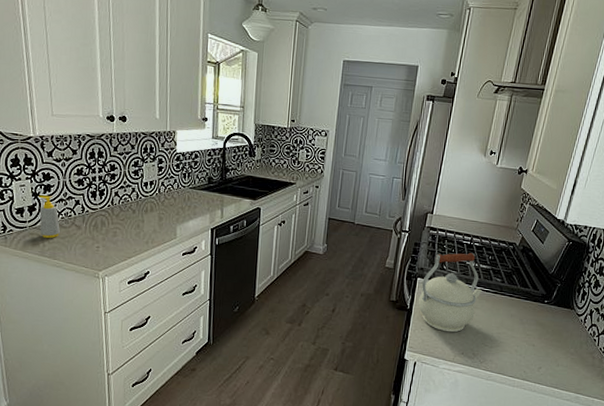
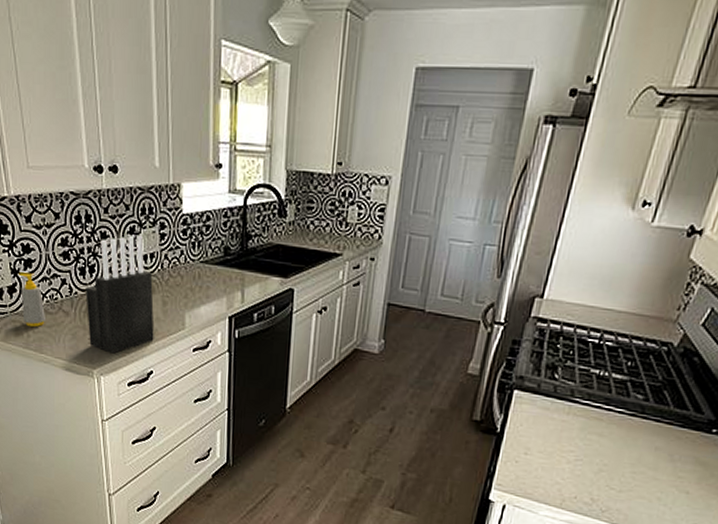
knife block: none [95,167,152,259] -> present [85,235,155,354]
kettle: present [418,253,482,333] -> none [513,356,612,468]

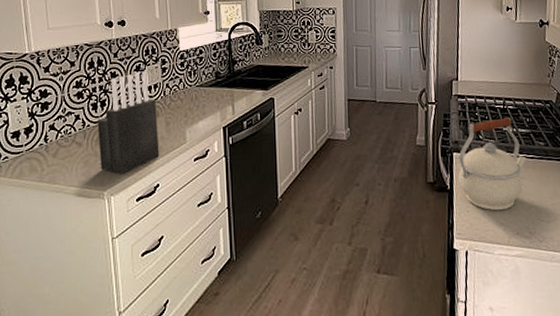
soap bottle: present [18,272,47,328] -> none [35,114,61,162]
kettle: none [513,356,612,468] -> present [458,117,526,211]

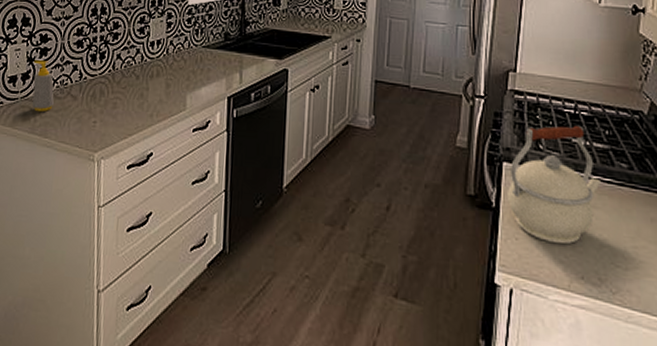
soap bottle: none [35,114,61,162] -> present [32,60,55,112]
knife block: present [97,71,159,174] -> none [93,24,158,136]

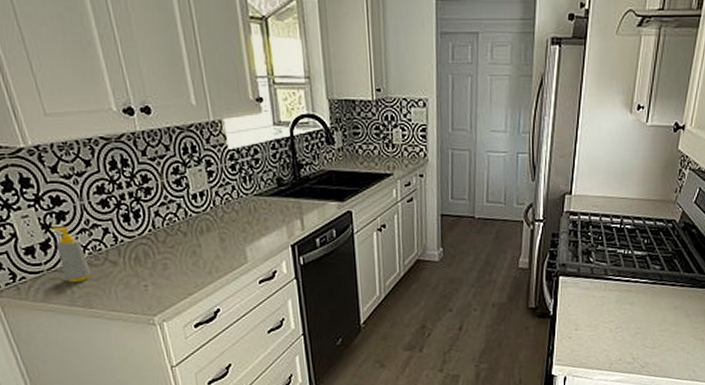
kettle: present [508,126,601,245] -> none [563,238,638,337]

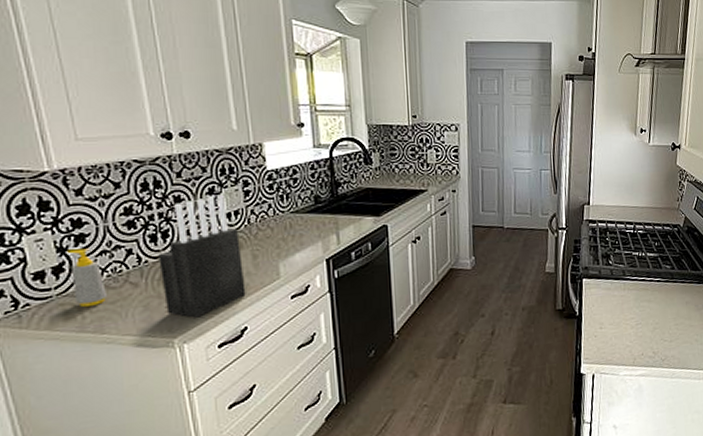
knife block: none [132,174,216,298] -> present [158,194,246,318]

